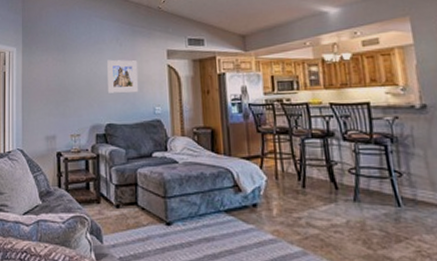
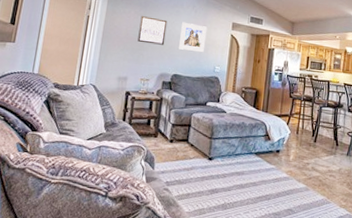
wall art: none [60,61,91,93] -> present [137,16,168,45]

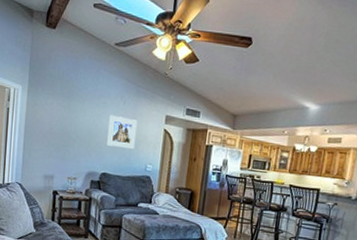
wall art: present [137,16,168,45] -> none [62,108,94,141]

